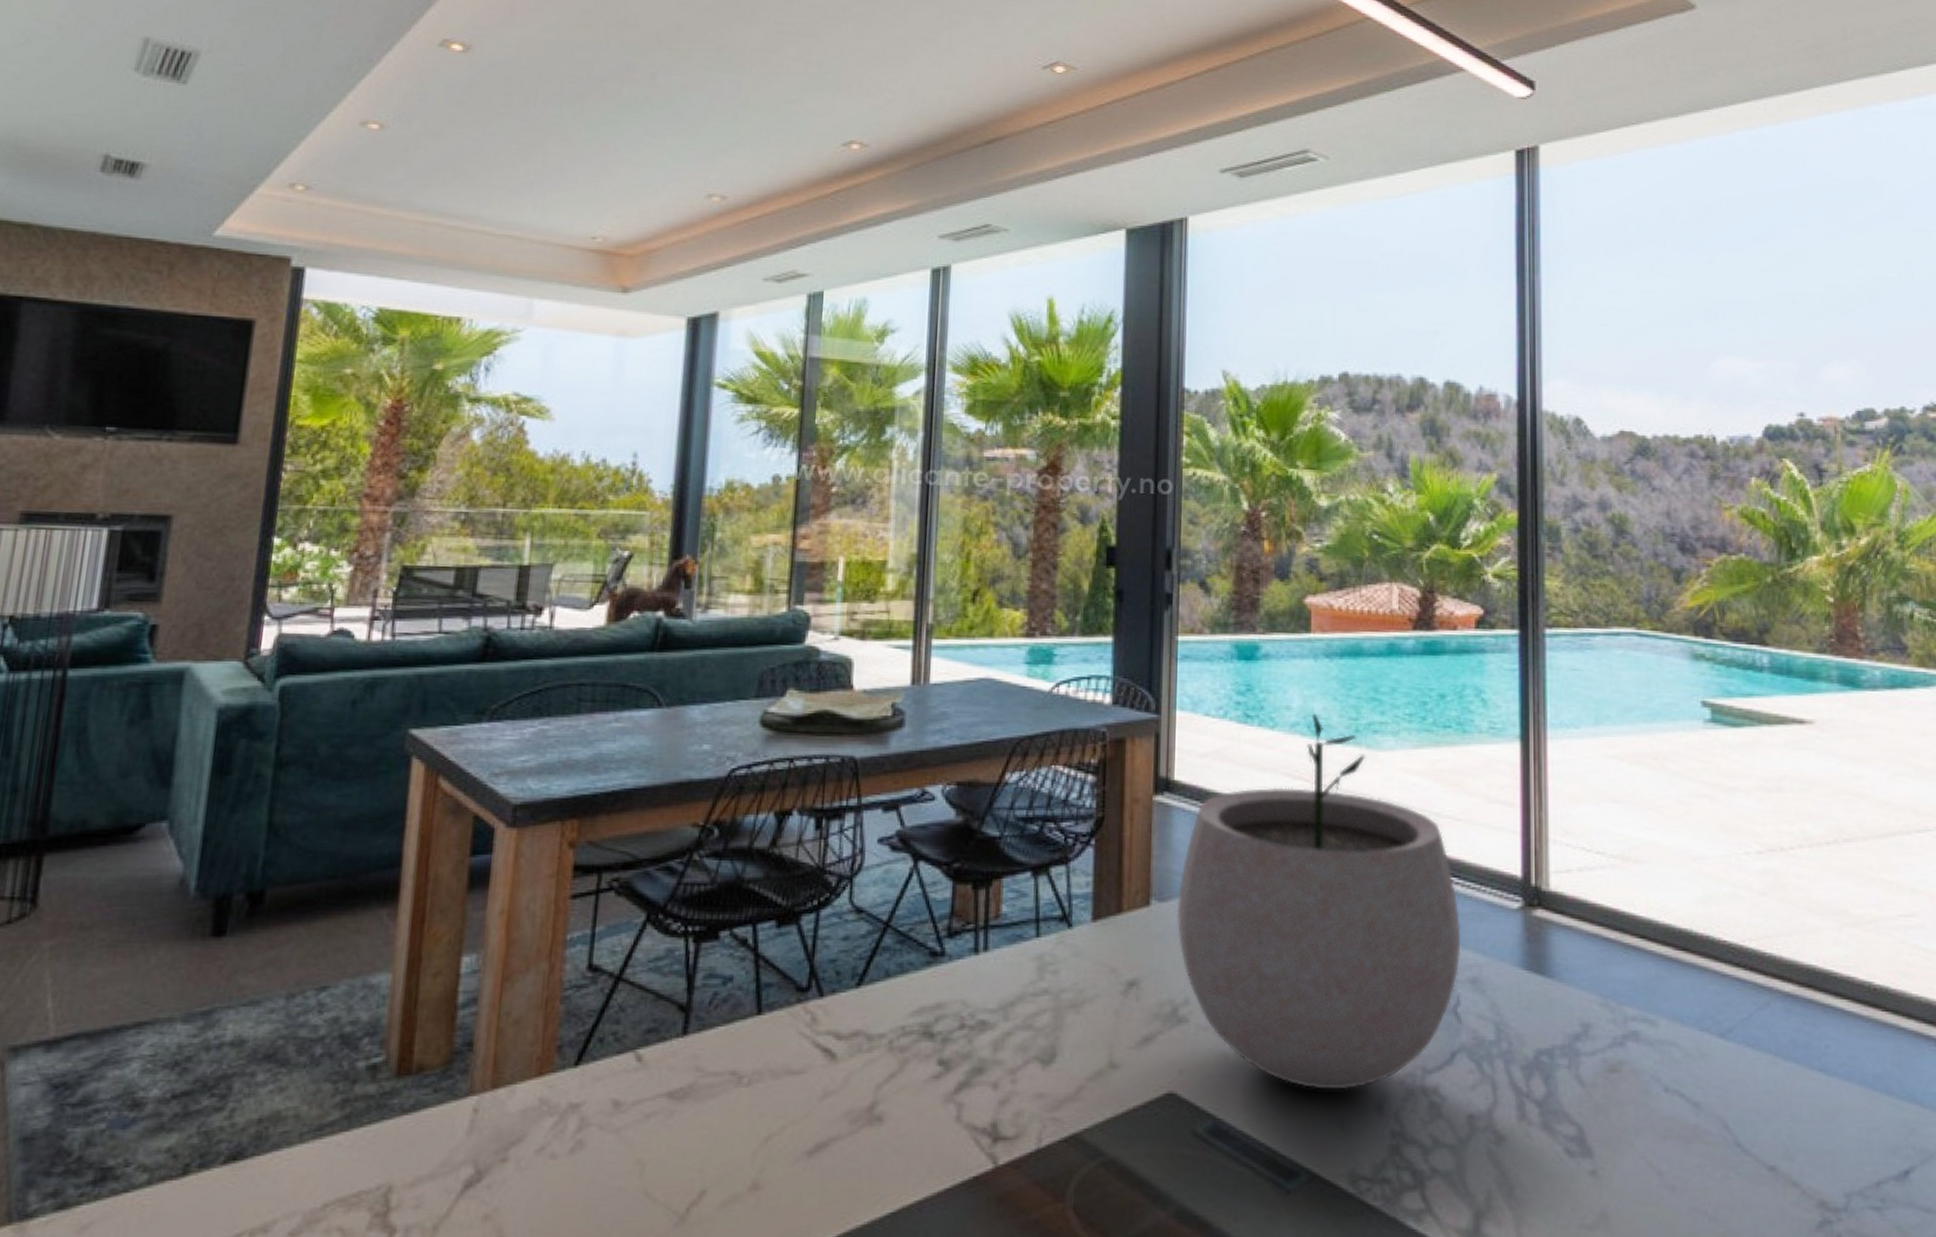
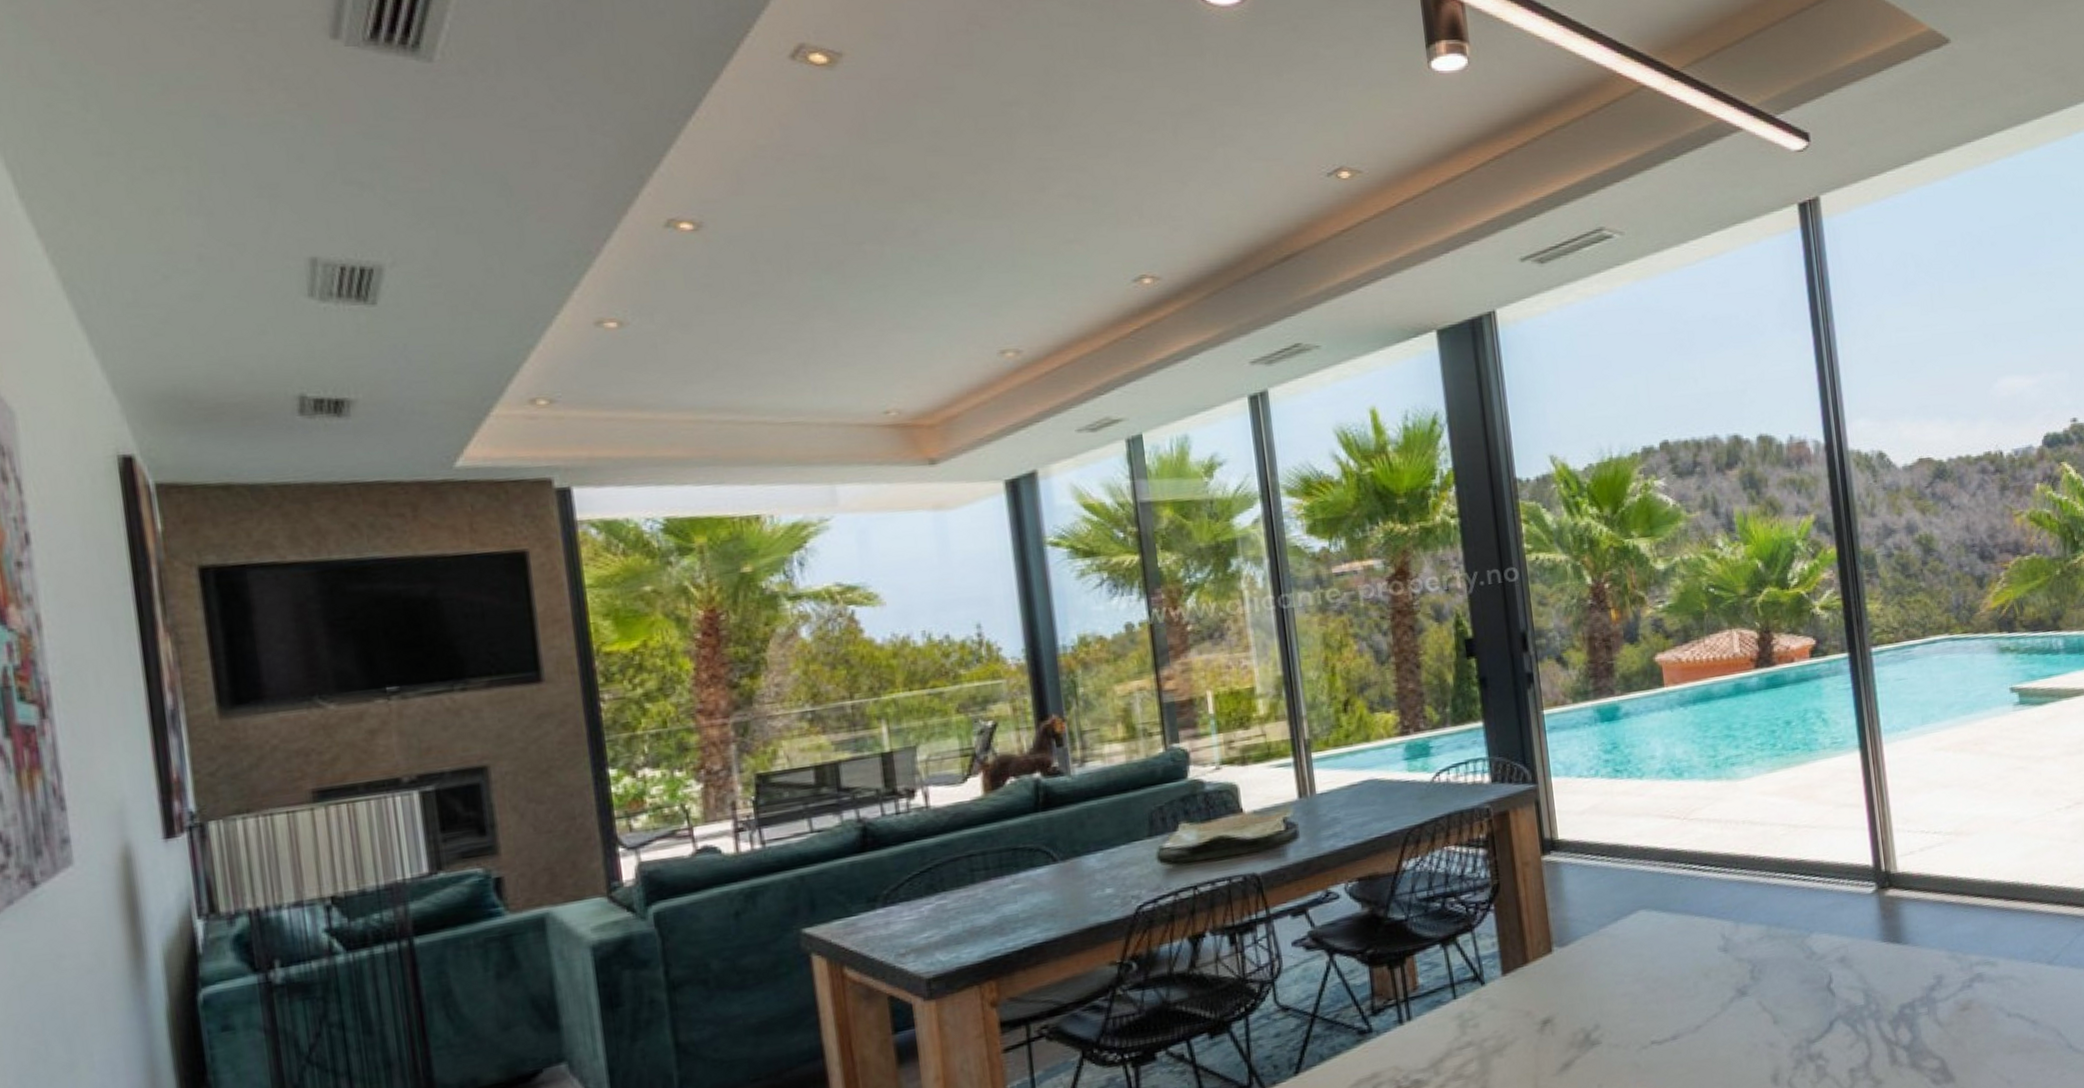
plant pot: present [1176,713,1461,1090] -> none [1575,757,1829,1077]

